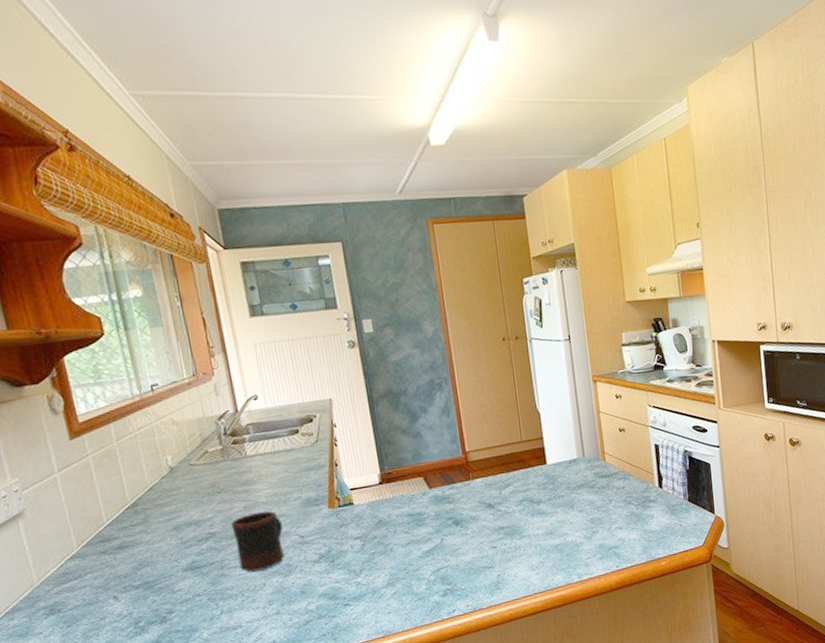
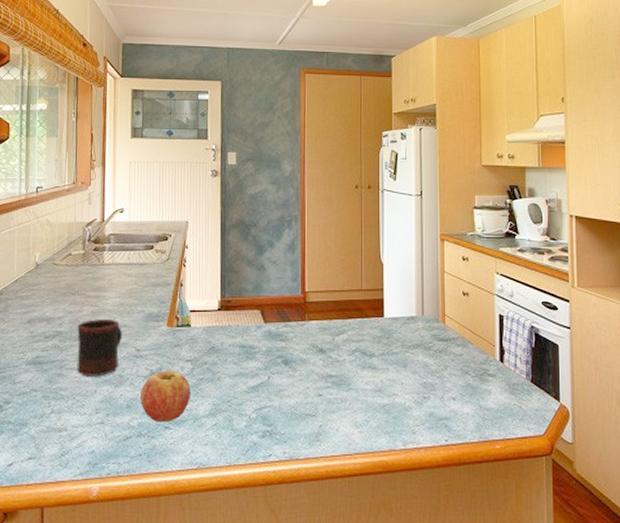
fruit: none [312,549,366,602] -> present [139,370,191,423]

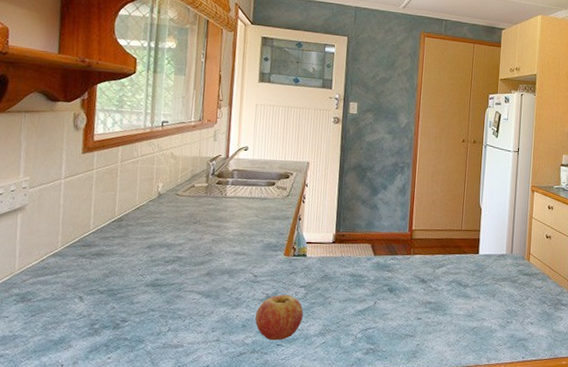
mug: present [77,319,122,377] -> none [195,247,241,299]

